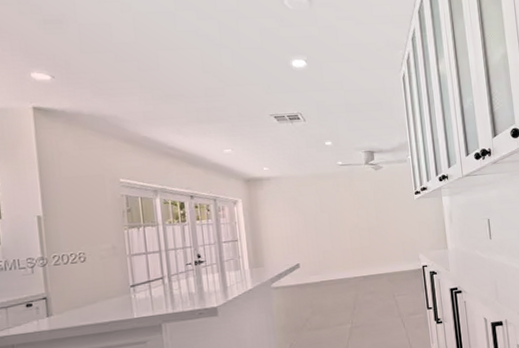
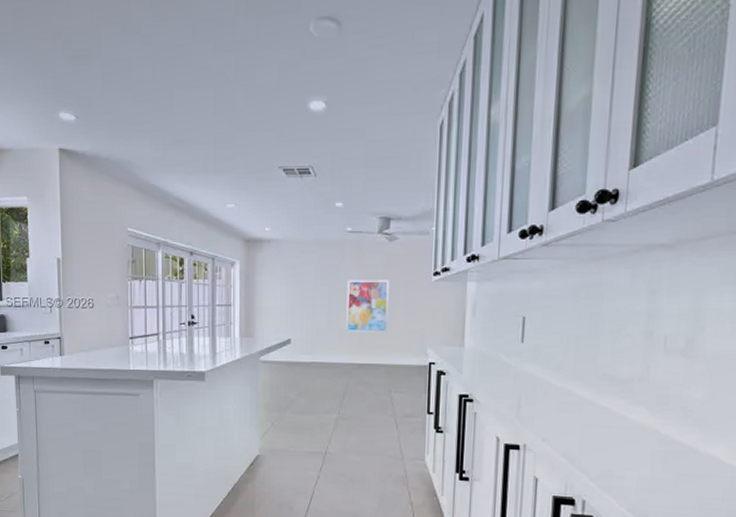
wall art: none [344,202,385,250] -> present [346,279,390,333]

